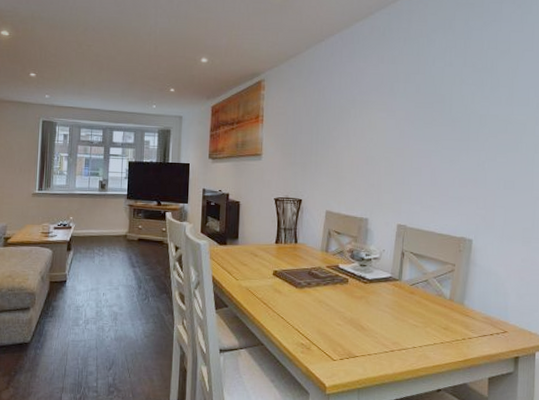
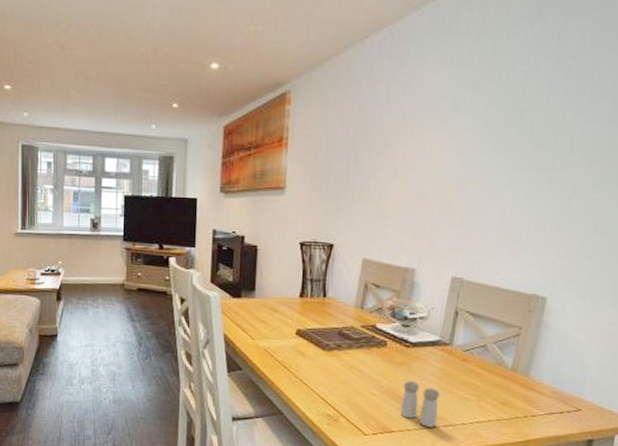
salt and pepper shaker: none [362,312,393,352] -> present [400,381,440,428]

